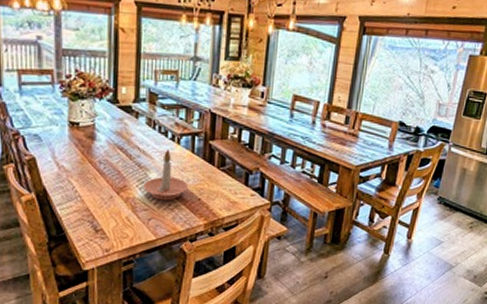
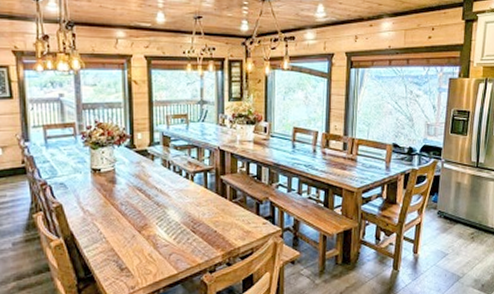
candle holder: present [144,149,188,201] -> none [163,186,204,236]

